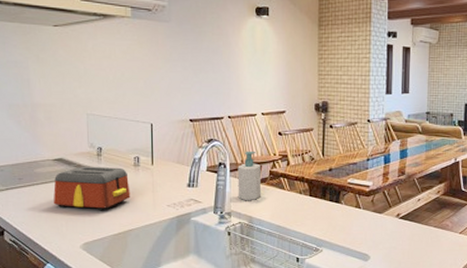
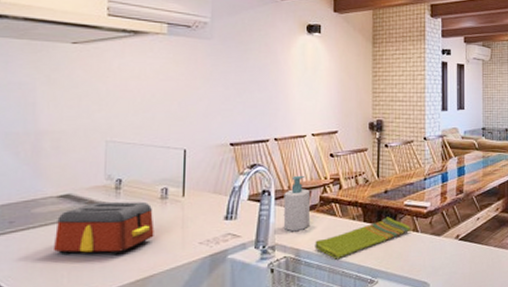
dish towel: none [265,193,354,228] -> present [315,217,411,260]

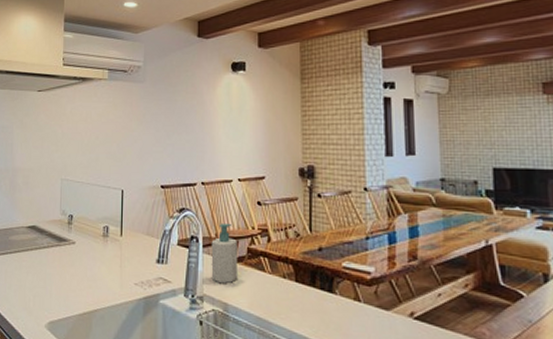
toaster: present [54,201,154,256] -> none [24,234,98,286]
dish towel: present [315,217,411,260] -> none [243,279,352,321]

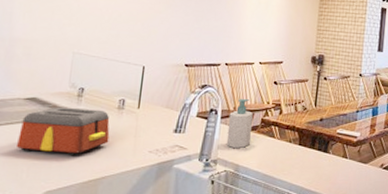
toaster: none [24,234,98,286] -> present [17,107,110,156]

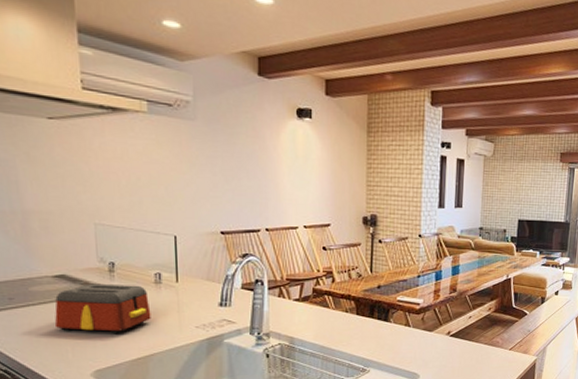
soap bottle: present [226,98,253,149] -> none [277,266,303,321]

